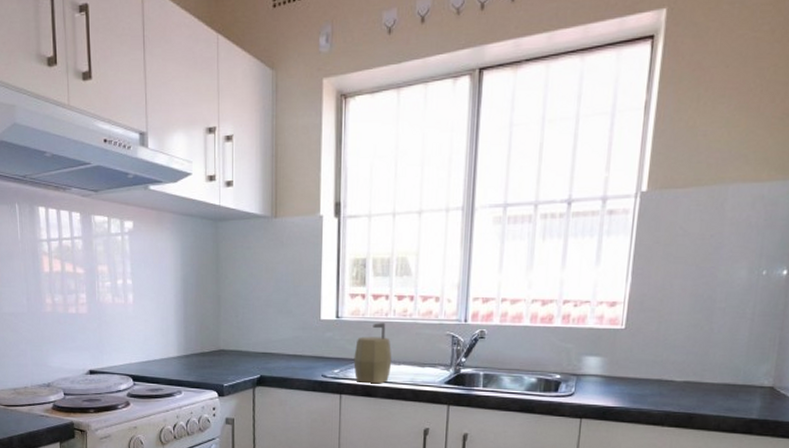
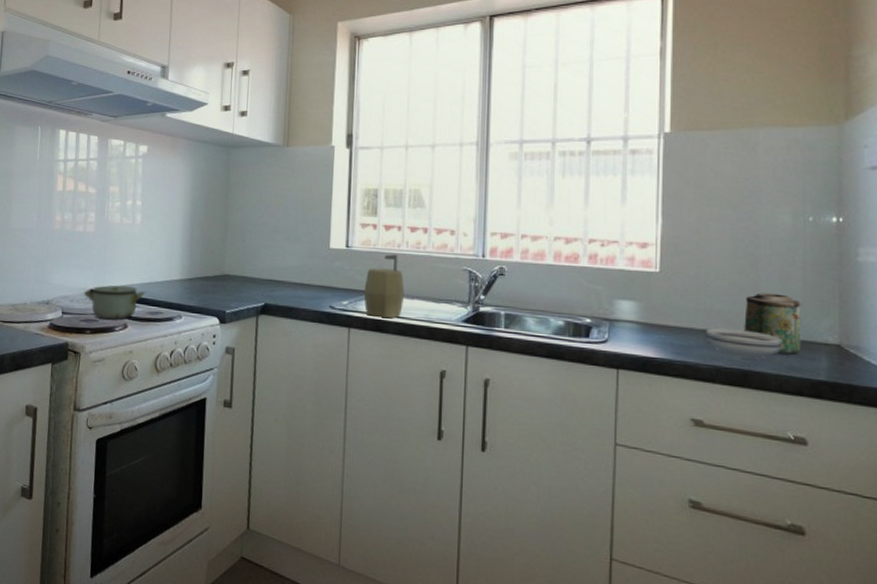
cooking pot: none [83,365,143,398] -> present [83,285,144,319]
bowl: none [660,377,725,403] -> present [706,328,783,359]
canister: none [693,343,747,398] -> present [744,292,802,355]

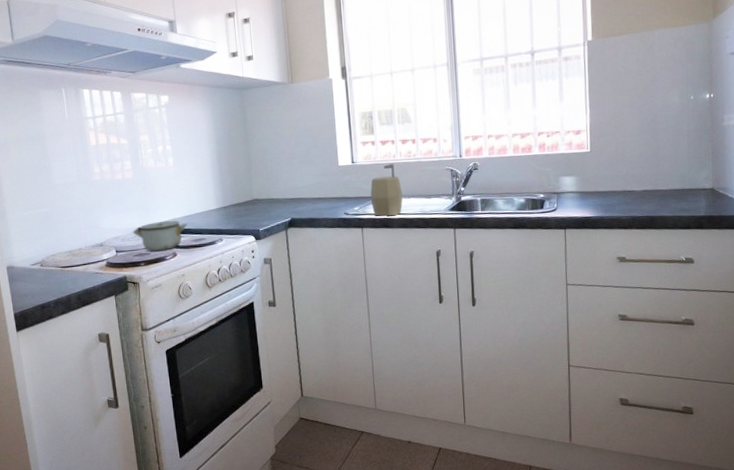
bowl: present [706,328,783,359] -> none [625,187,676,208]
canister: present [744,292,802,355] -> none [650,156,688,201]

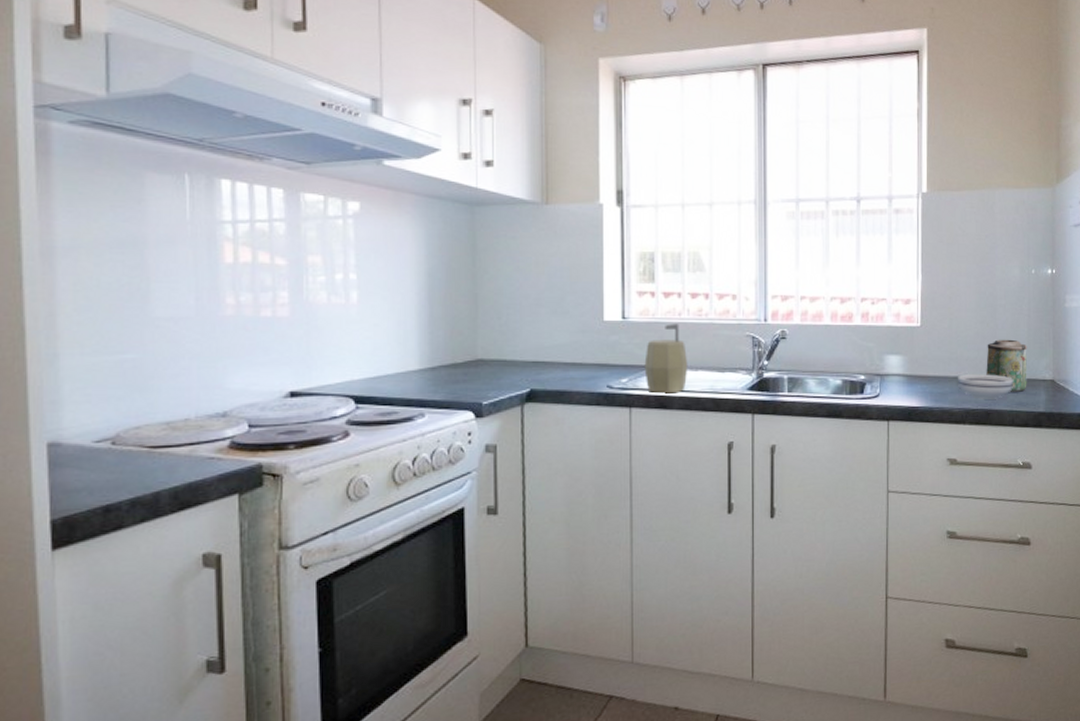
cooking pot: present [132,220,187,252] -> none [279,382,370,428]
bowl: none [625,187,676,208] -> present [958,374,1014,399]
canister: none [650,156,688,201] -> present [986,339,1028,392]

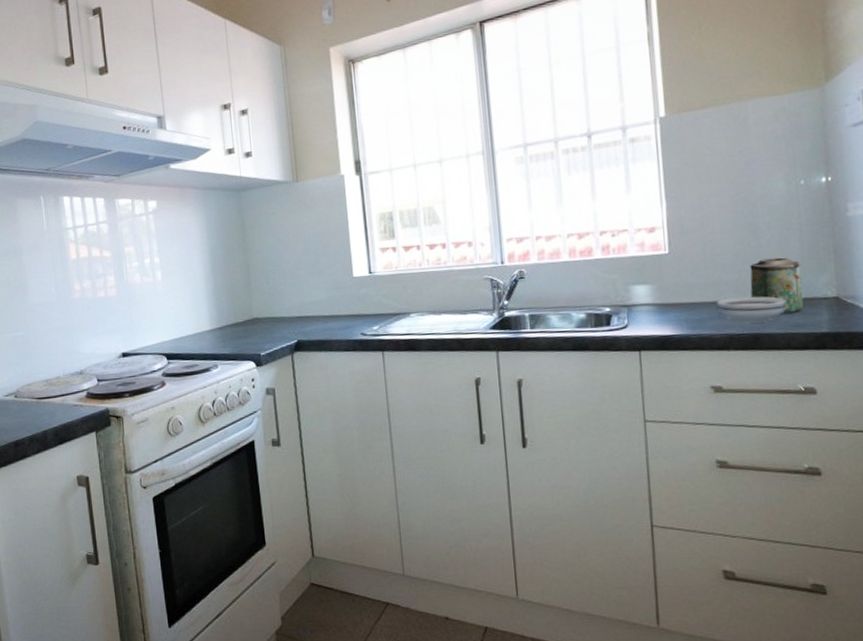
soap dispenser: present [644,323,688,394] -> none [392,273,432,338]

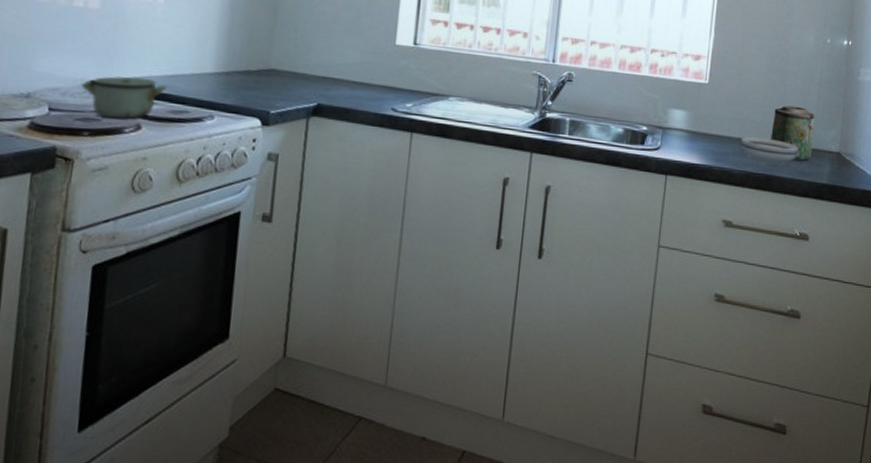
cooking pot: none [115,343,177,380] -> present [81,76,166,119]

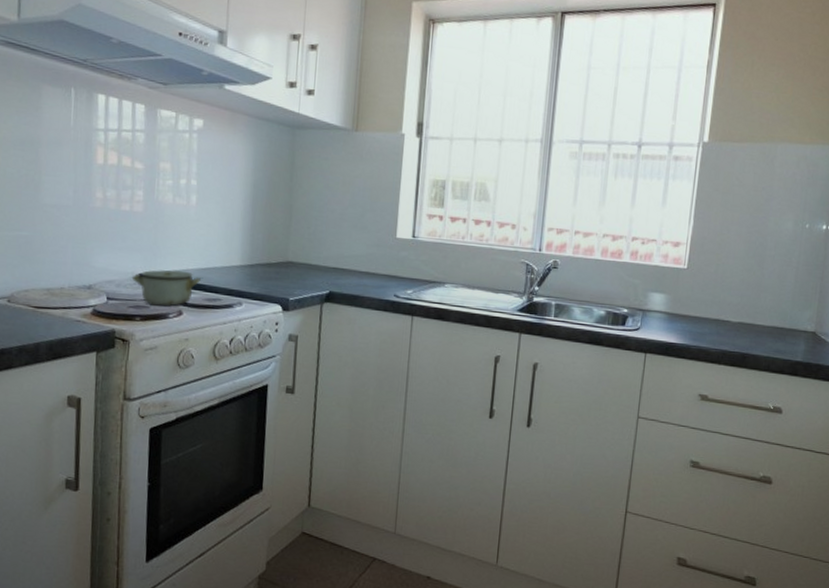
bowl: present [741,136,799,165] -> none [717,318,775,344]
canister: present [771,105,816,161] -> none [747,288,793,340]

